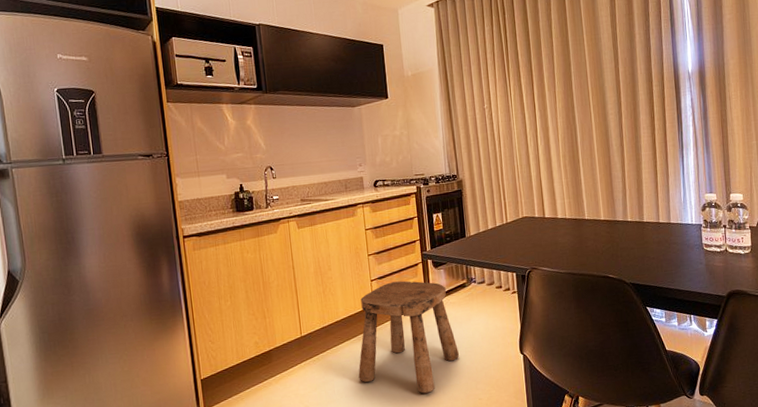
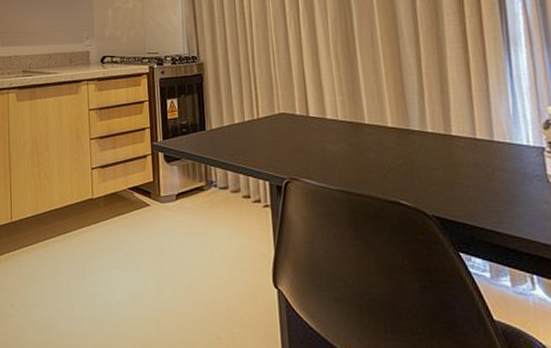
stool: present [358,280,459,394] -> none [71,173,193,316]

